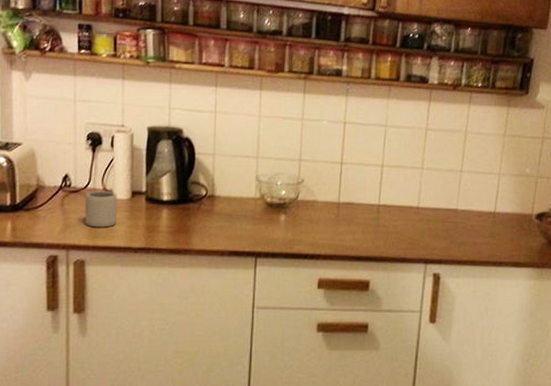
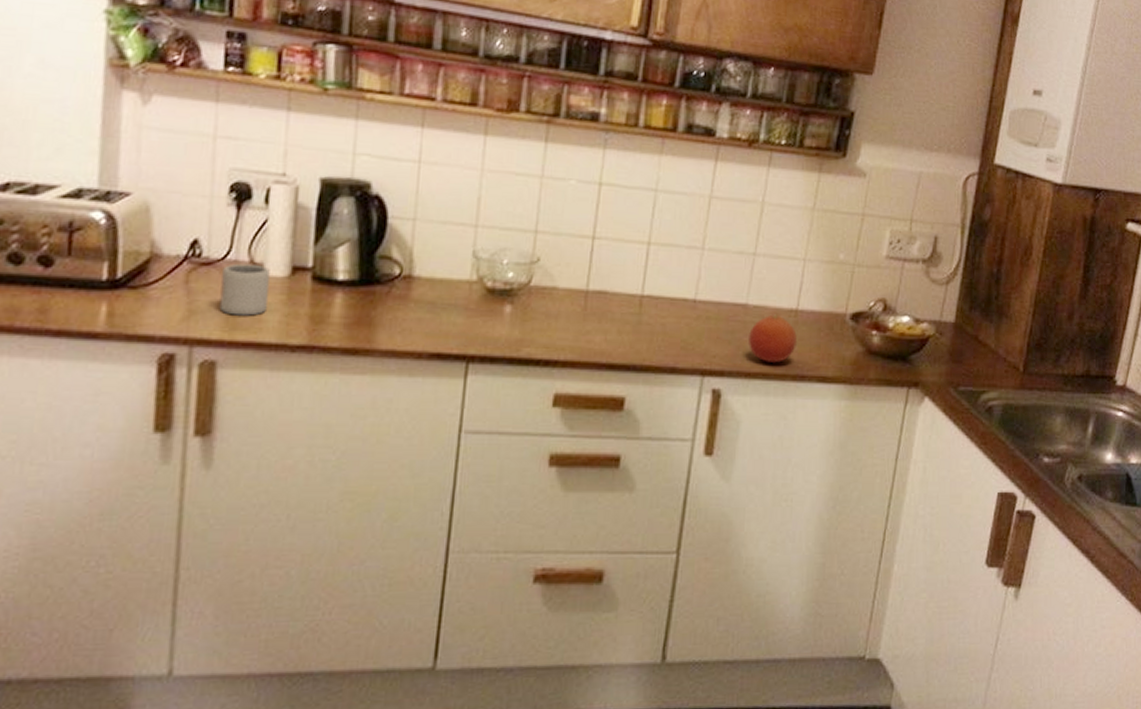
fruit: none [459,216,495,253] -> present [749,314,797,363]

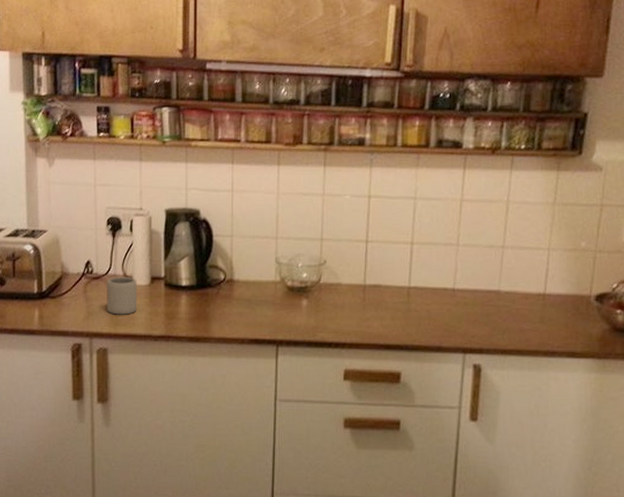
fruit: present [749,314,797,363] -> none [503,298,546,341]

